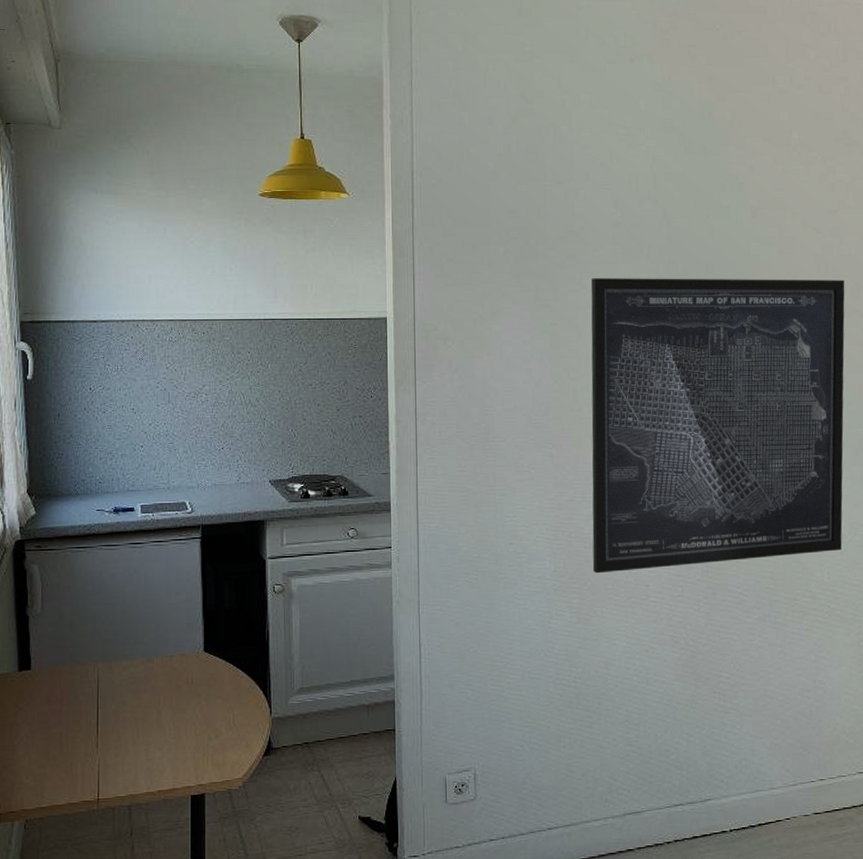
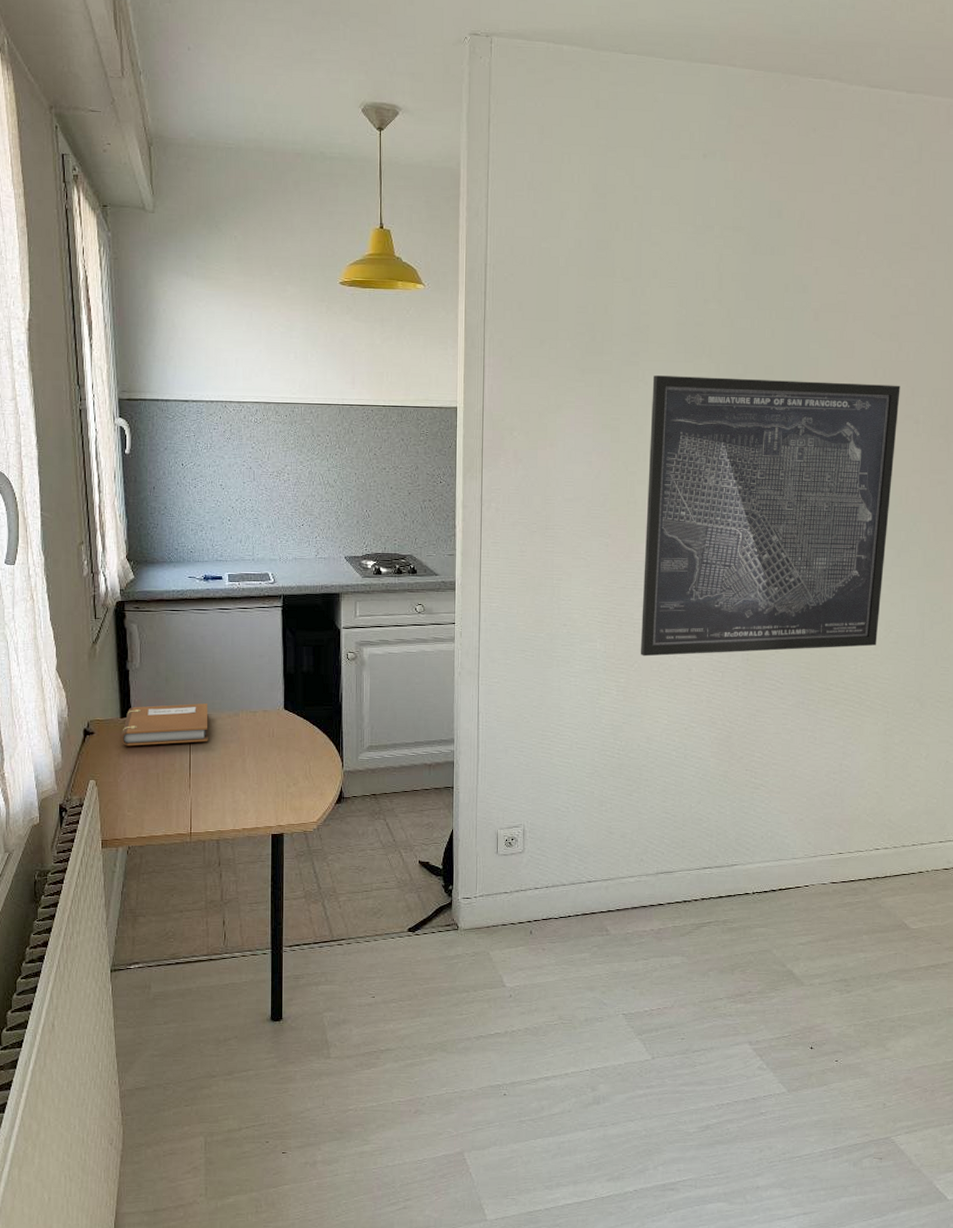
notebook: none [18,650,119,703] -> present [121,703,208,746]

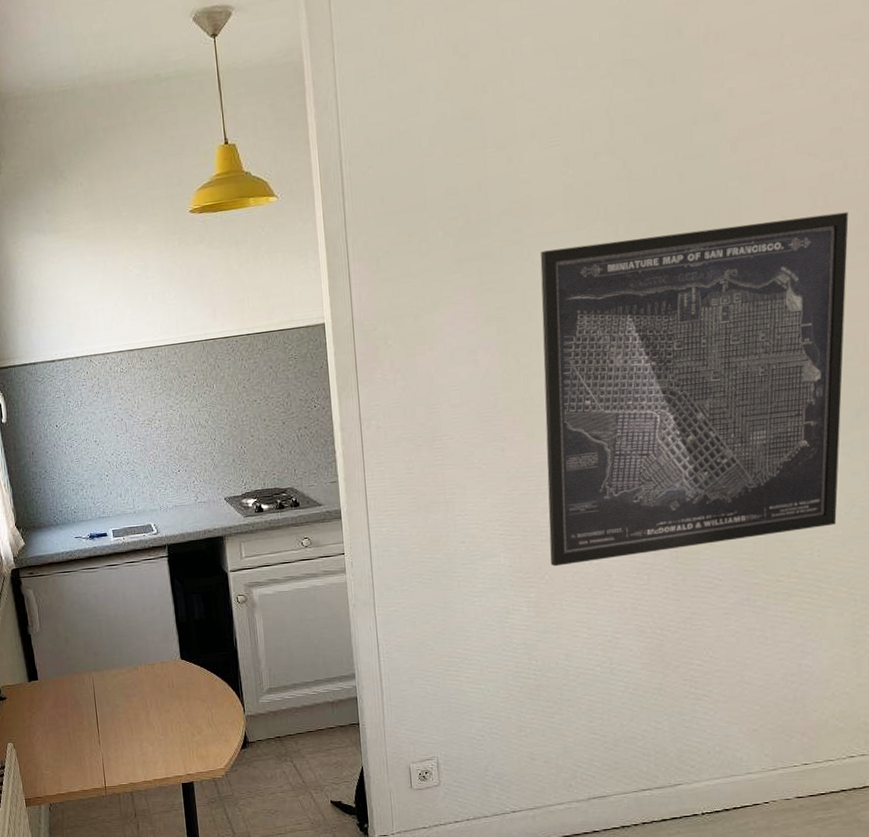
notebook: present [121,703,208,746] -> none [30,660,112,708]

